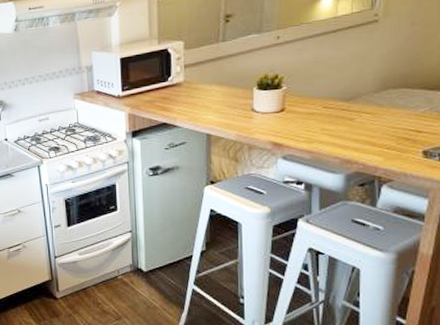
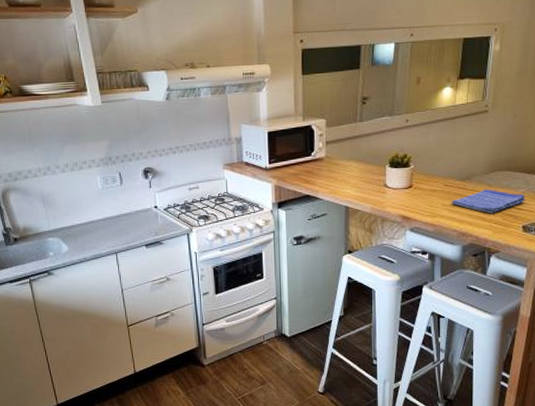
dish towel: none [332,110,428,138] -> present [451,189,526,214]

